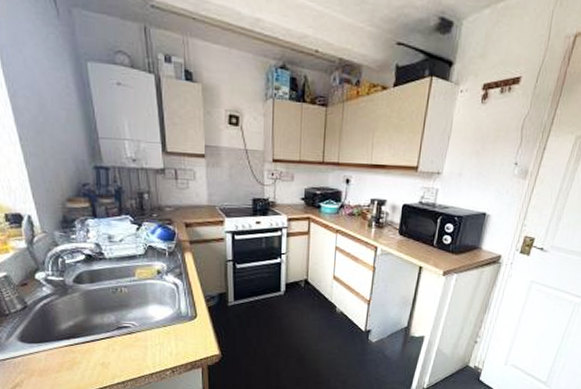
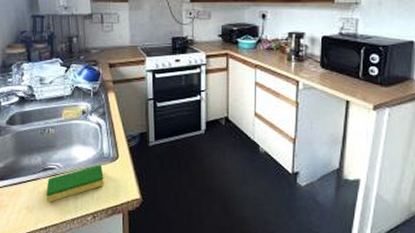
dish sponge: none [122,323,182,359] -> present [46,164,104,202]

